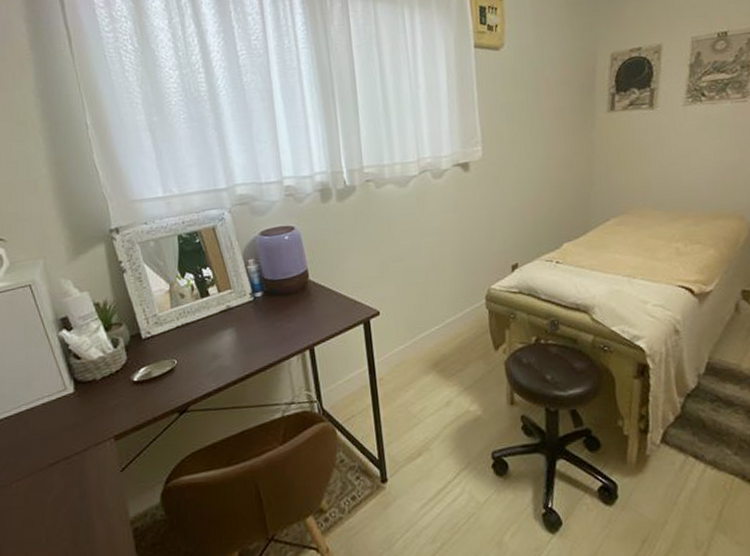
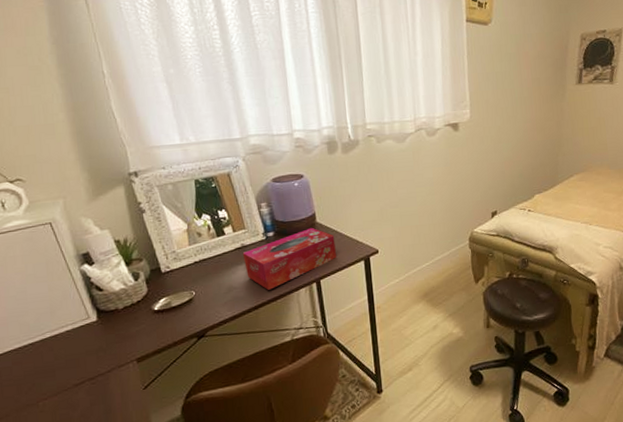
tissue box: none [228,286,332,359] -> present [242,227,336,290]

